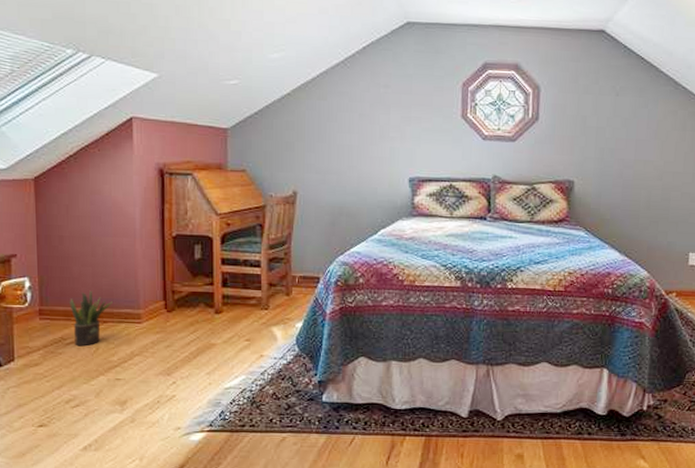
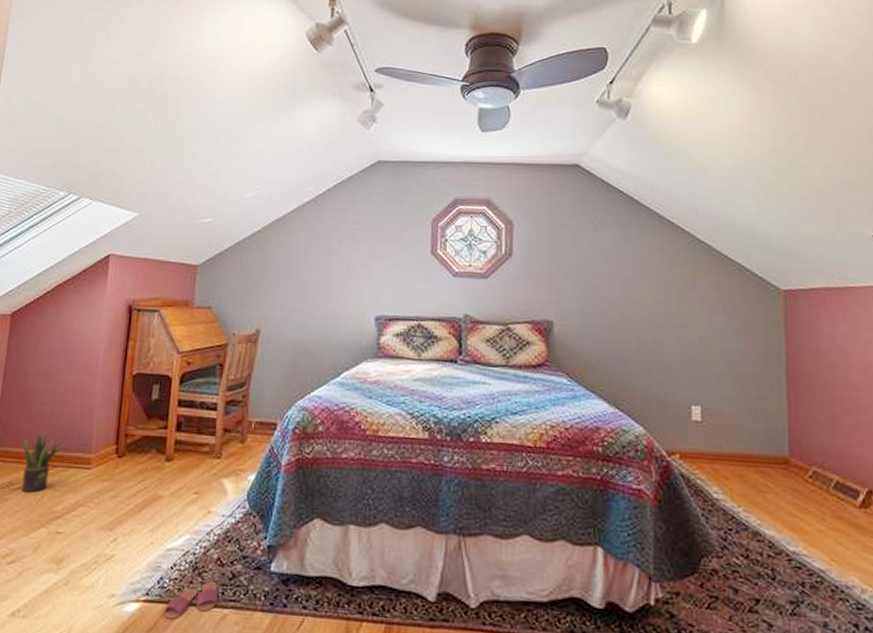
slippers: none [228,413,277,444] -> present [164,582,219,620]

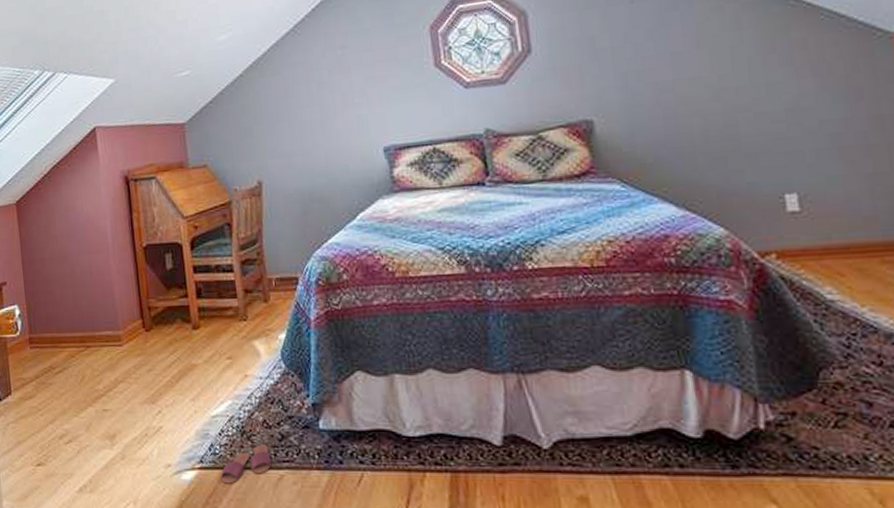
potted plant: present [21,431,65,493] -> none [55,313,93,375]

